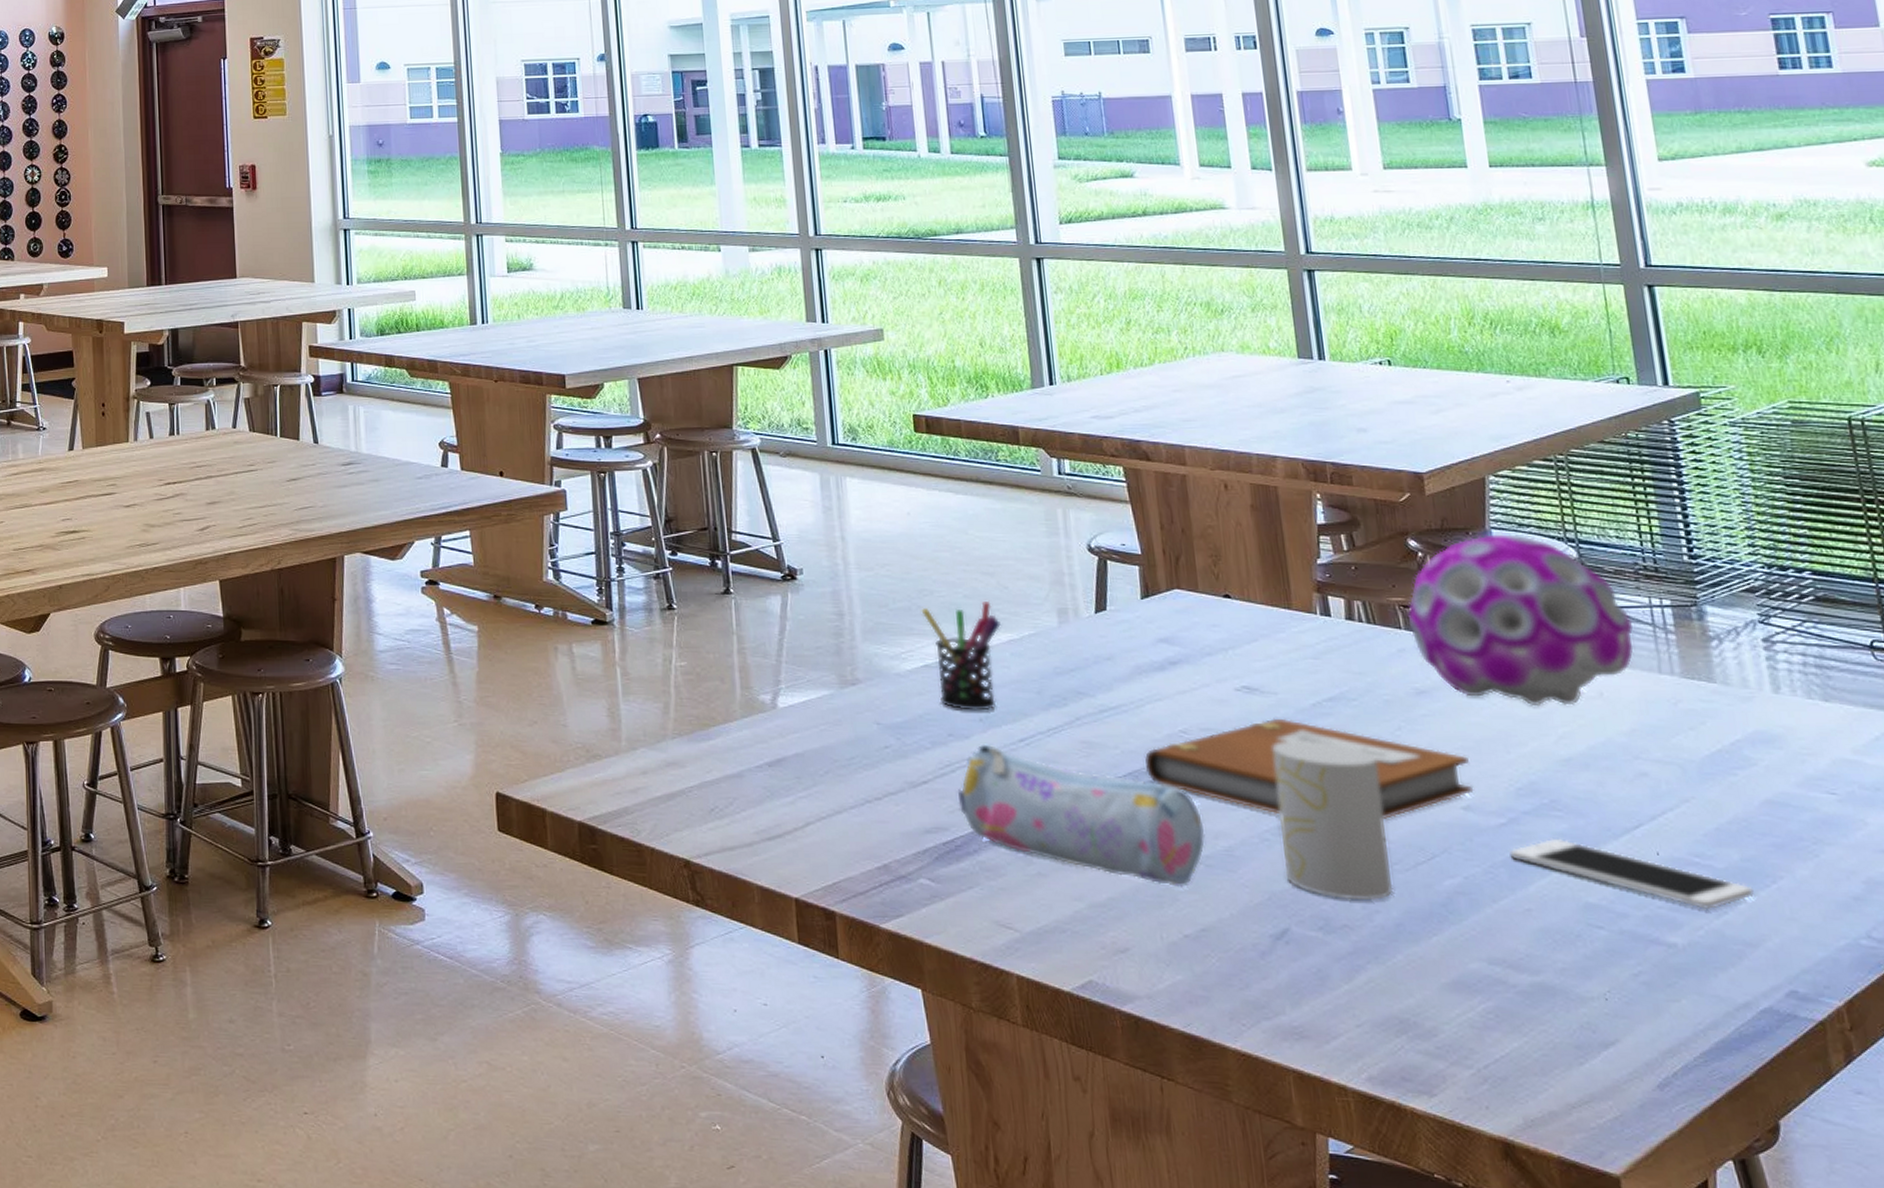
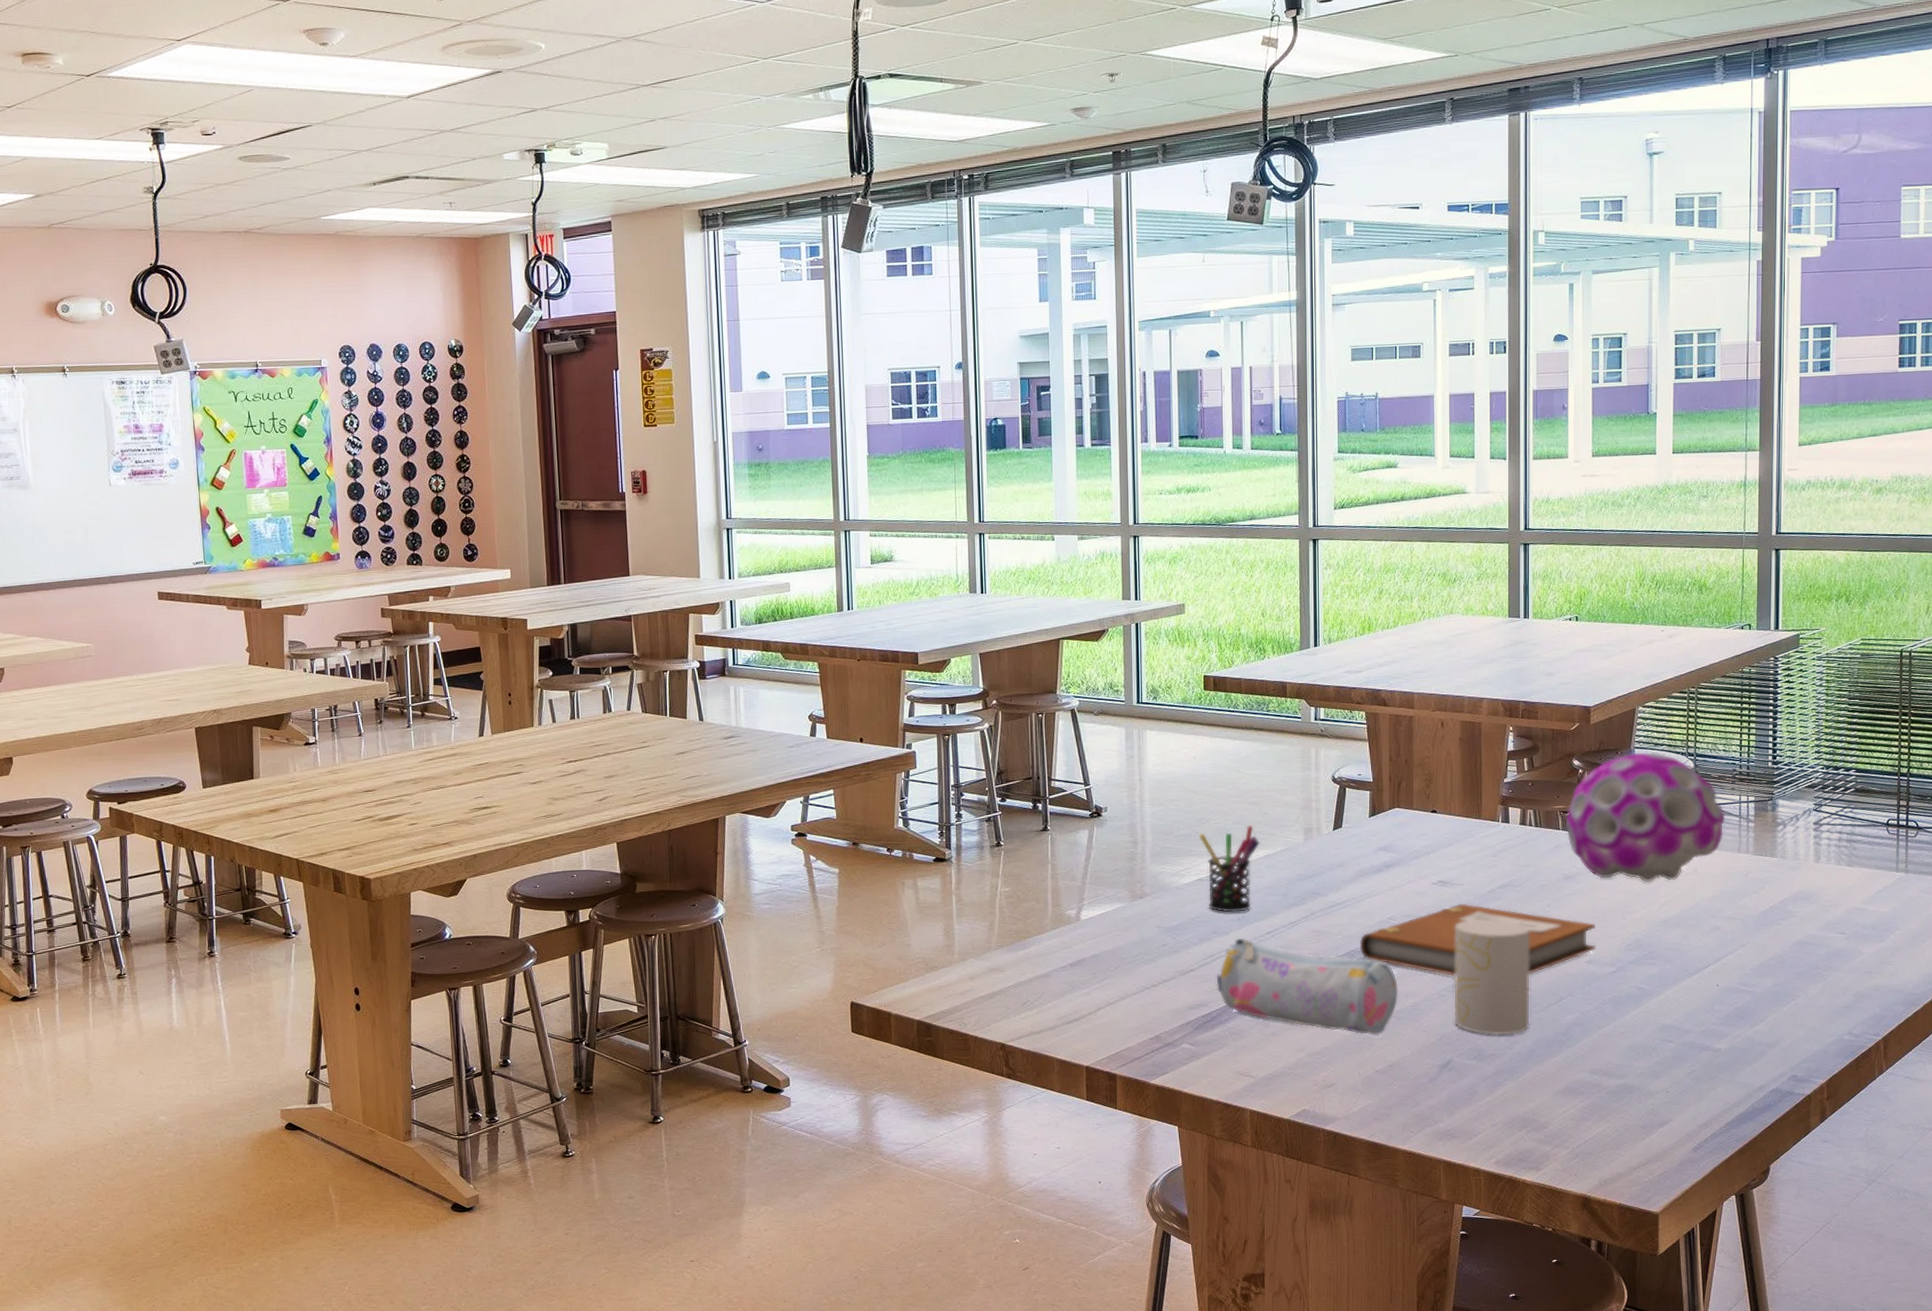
cell phone: present [1509,838,1754,911] -> none [1615,979,1778,1024]

